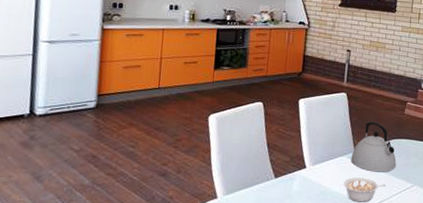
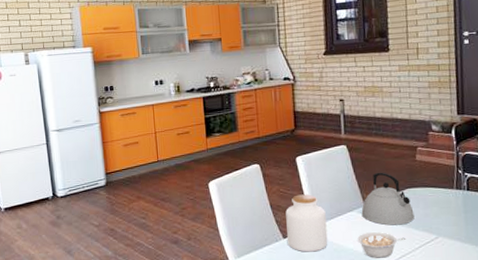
jar: none [278,136,319,193] -> present [285,194,328,252]

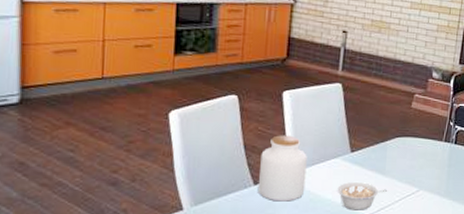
kettle: present [361,172,415,226] -> none [346,117,400,176]

